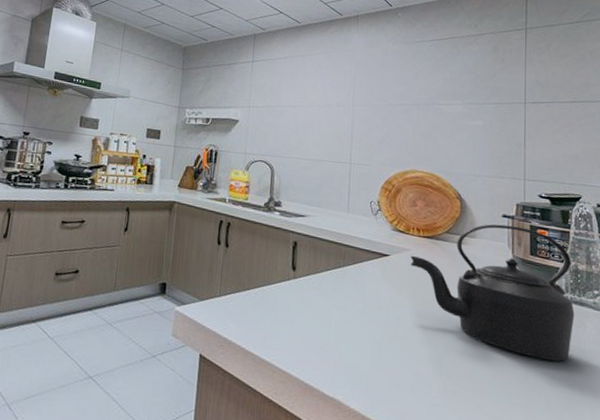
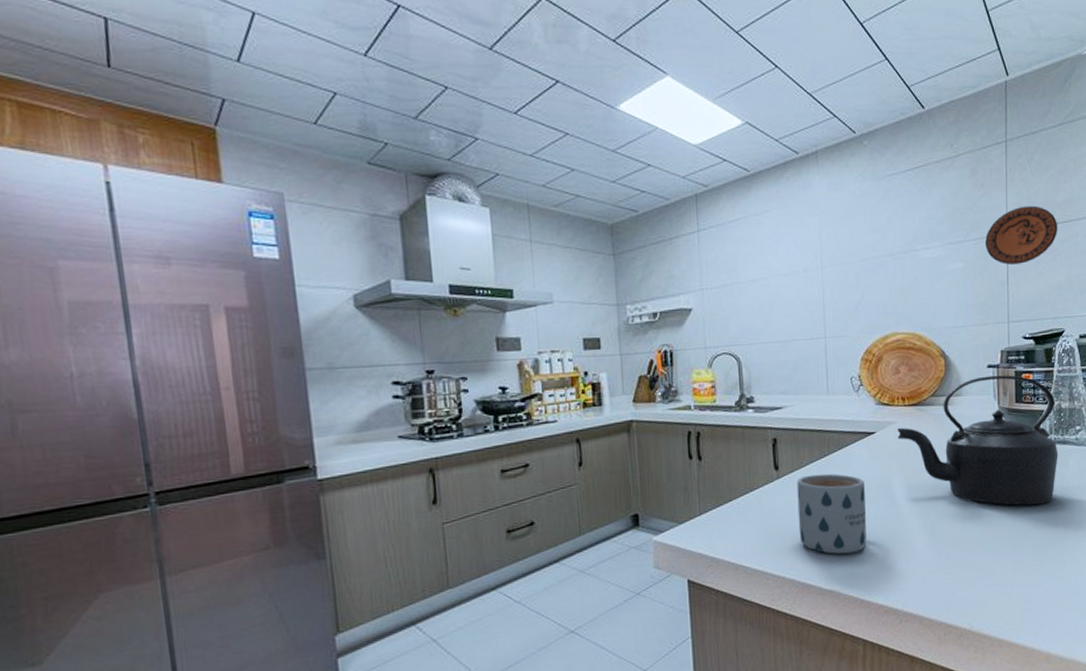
mug: none [308,281,375,366] -> present [797,473,866,554]
decorative plate: none [503,83,575,131] -> present [984,205,1058,265]

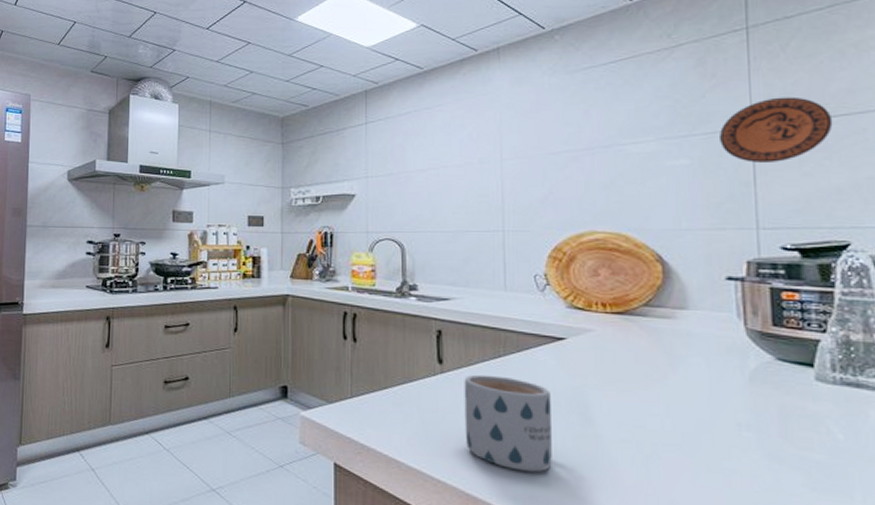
kettle: present [897,374,1058,506] -> none [595,289,848,461]

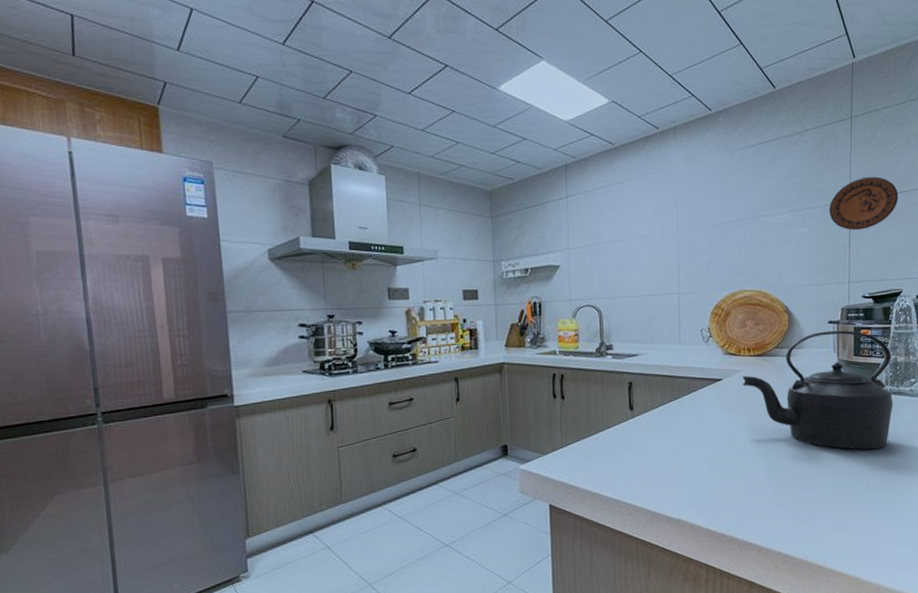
mug: present [464,374,552,472] -> none [649,414,712,488]
kettle: none [595,289,848,461] -> present [743,330,893,450]

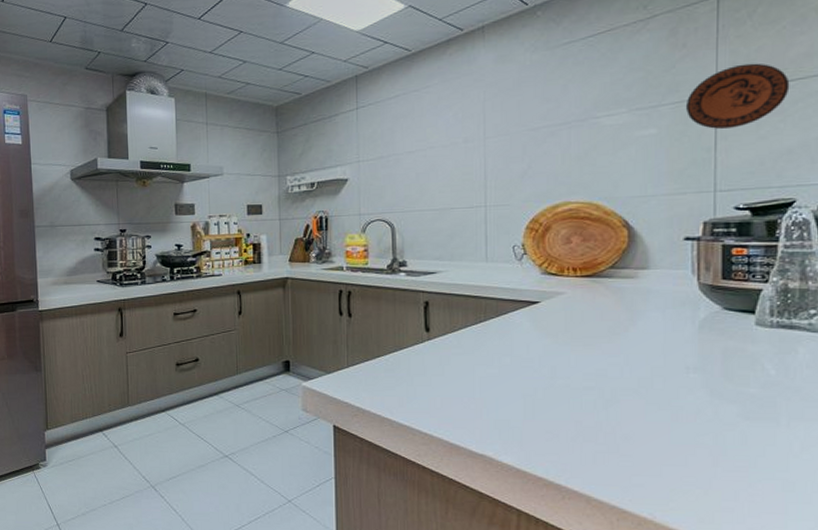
kettle: present [743,330,893,450] -> none [566,248,782,393]

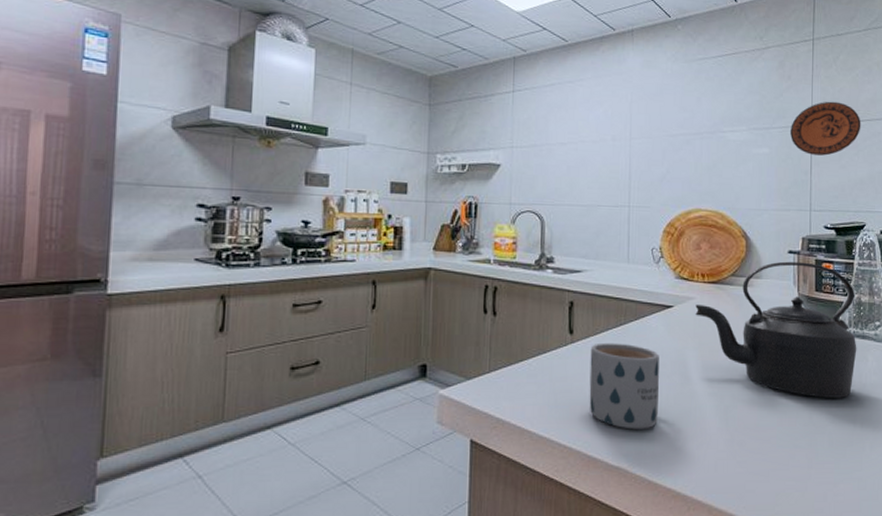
mug: none [449,339,525,421] -> present [589,342,659,430]
kettle: none [566,248,782,393] -> present [695,261,857,398]

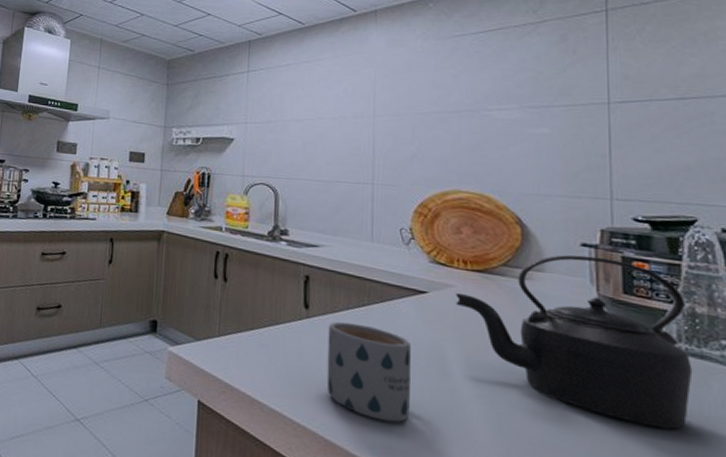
decorative plate: present [789,101,861,156] -> none [577,76,684,138]

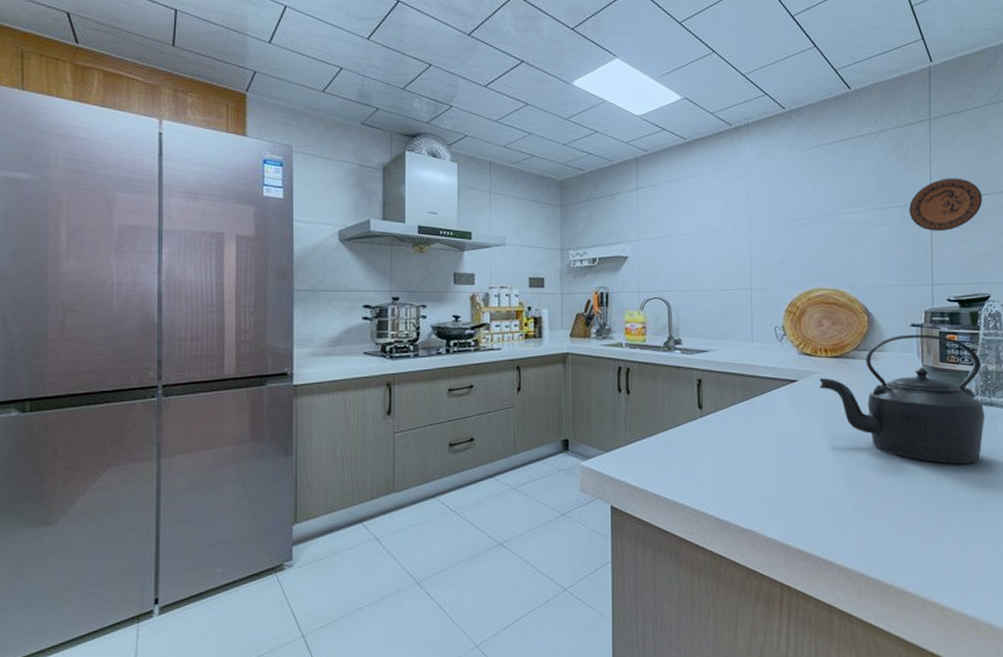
mug: present [326,321,411,423] -> none [719,416,786,495]
decorative plate: none [577,76,684,138] -> present [908,178,983,231]

